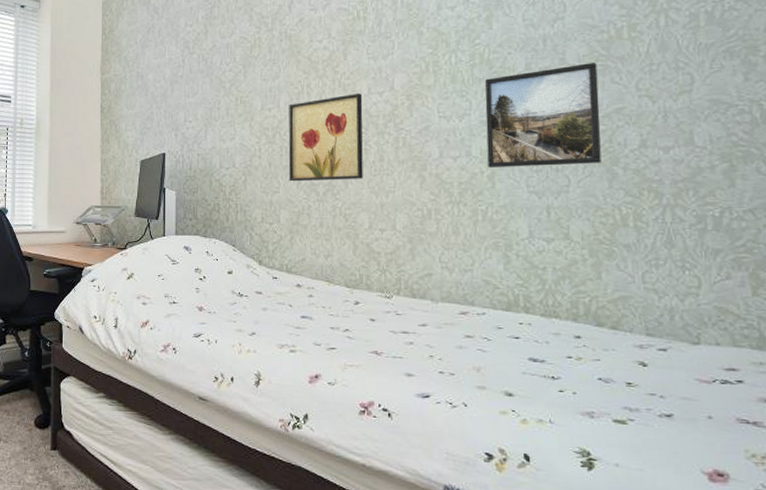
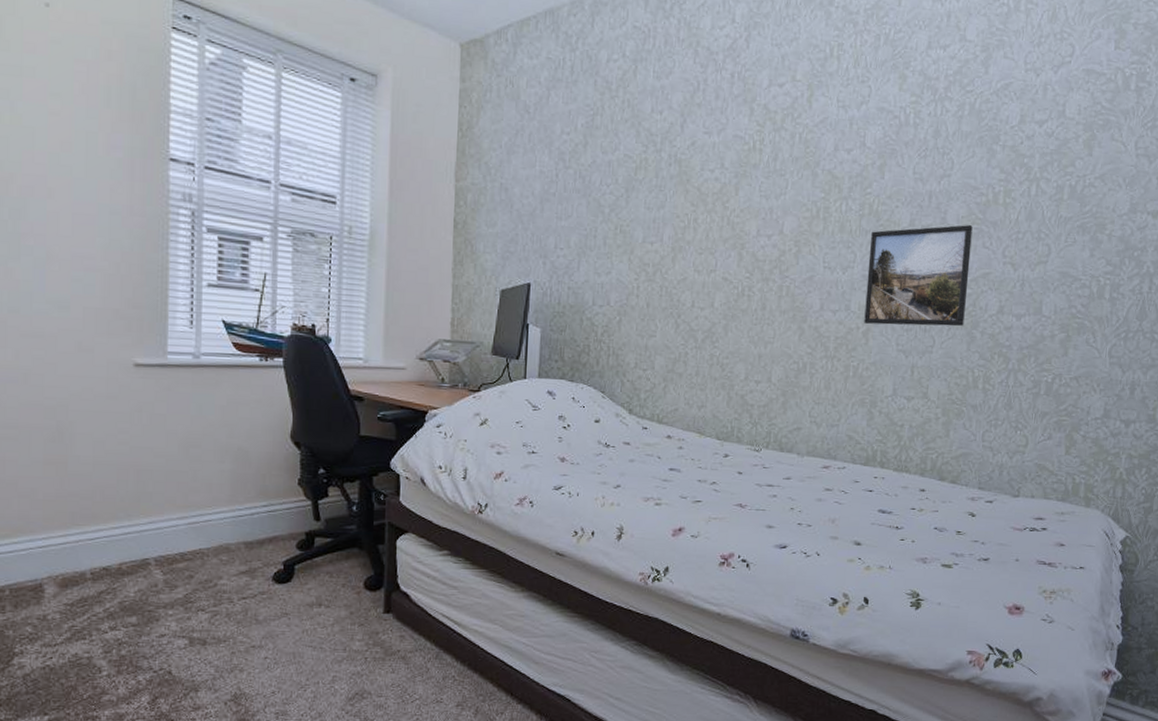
wall art: present [288,94,363,182] -> none [667,234,751,328]

